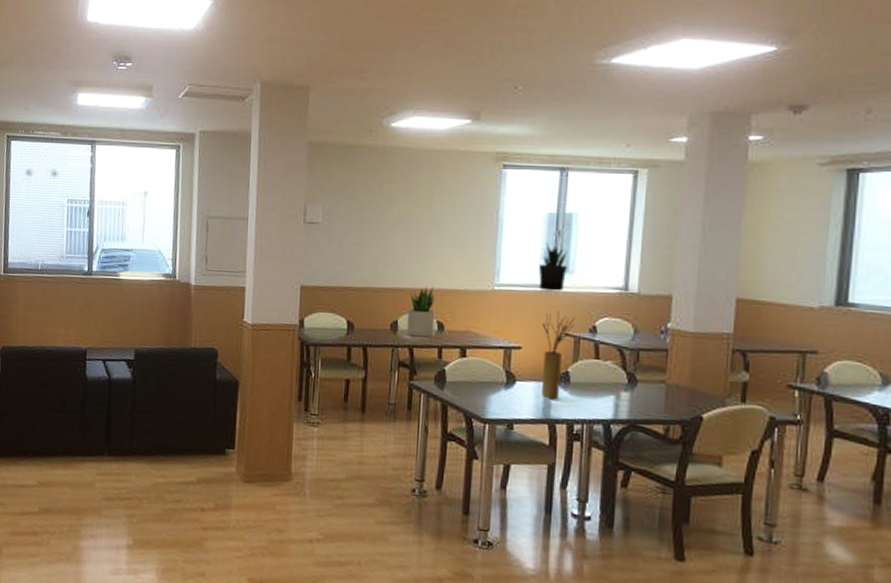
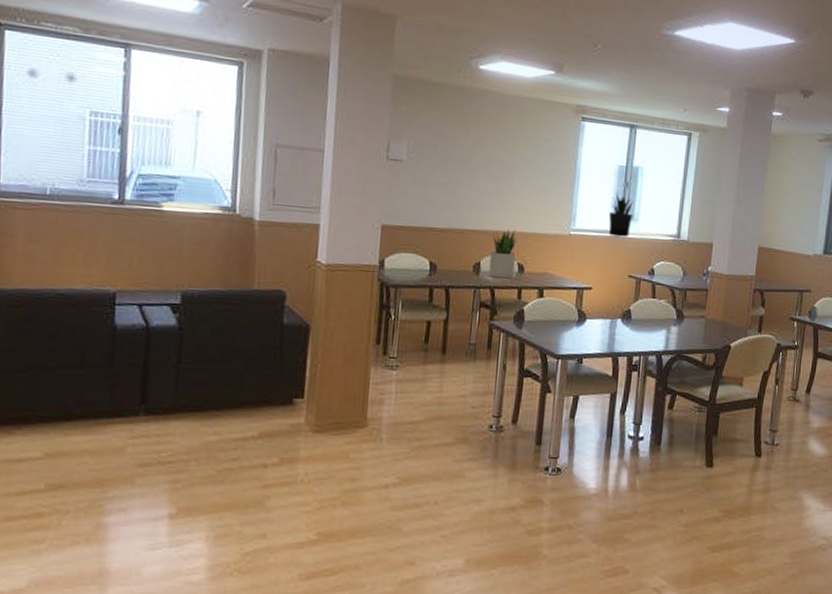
vase: present [542,310,575,400] -> none [608,254,637,335]

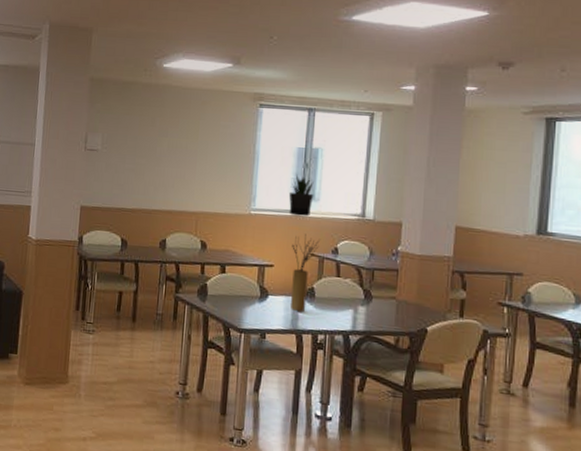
planter: present [489,229,518,279] -> none [174,209,200,255]
vase: none [608,254,637,335] -> present [291,233,320,313]

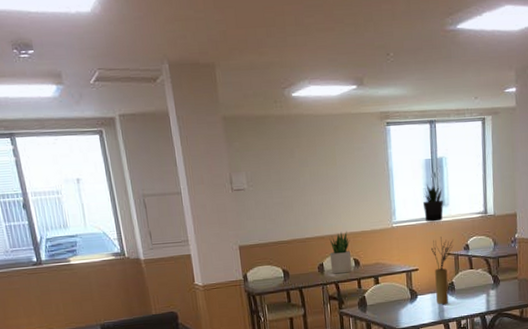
planter: none [174,209,200,255] -> present [329,231,352,274]

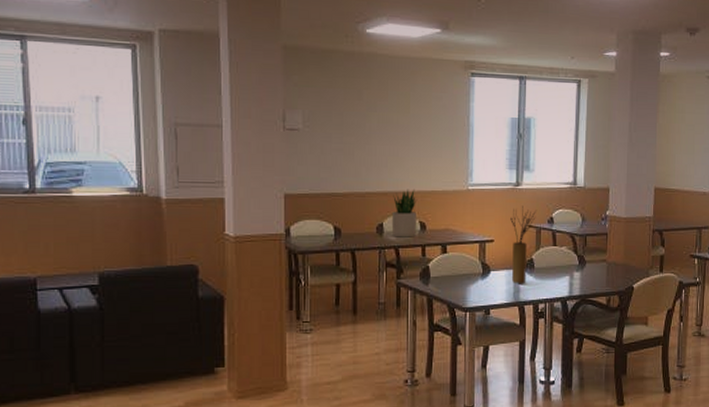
planter: present [422,184,443,222] -> none [504,145,528,188]

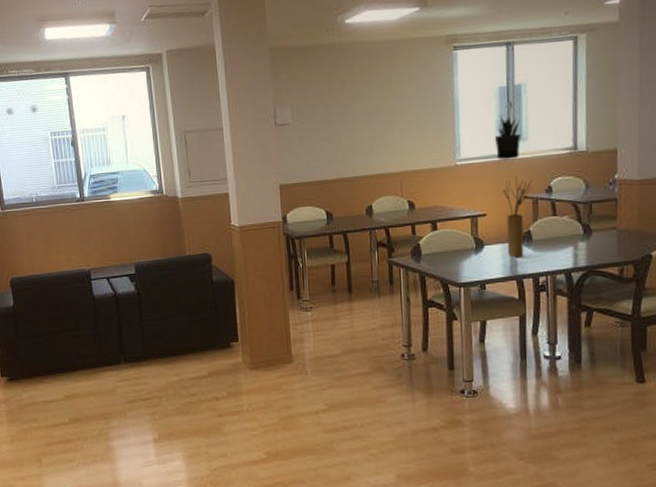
planter: present [391,189,418,237] -> none [380,169,405,218]
planter: none [504,145,528,188] -> present [494,115,520,160]

